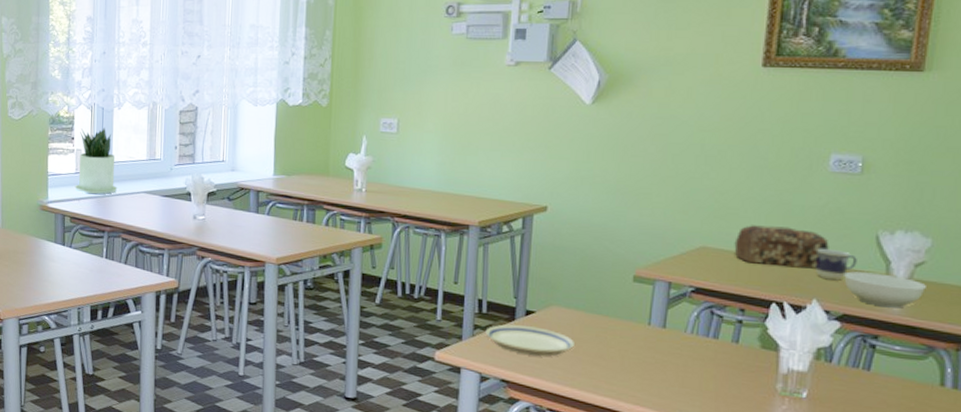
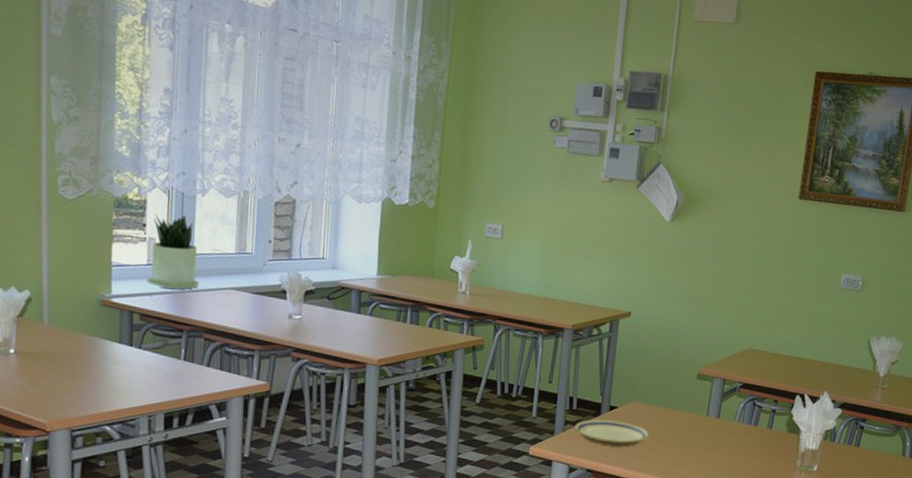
bread loaf: present [734,225,829,269] -> none [772,331,838,367]
cup: present [814,249,857,281] -> none [827,351,855,376]
bowl: present [844,271,926,308] -> none [846,368,897,397]

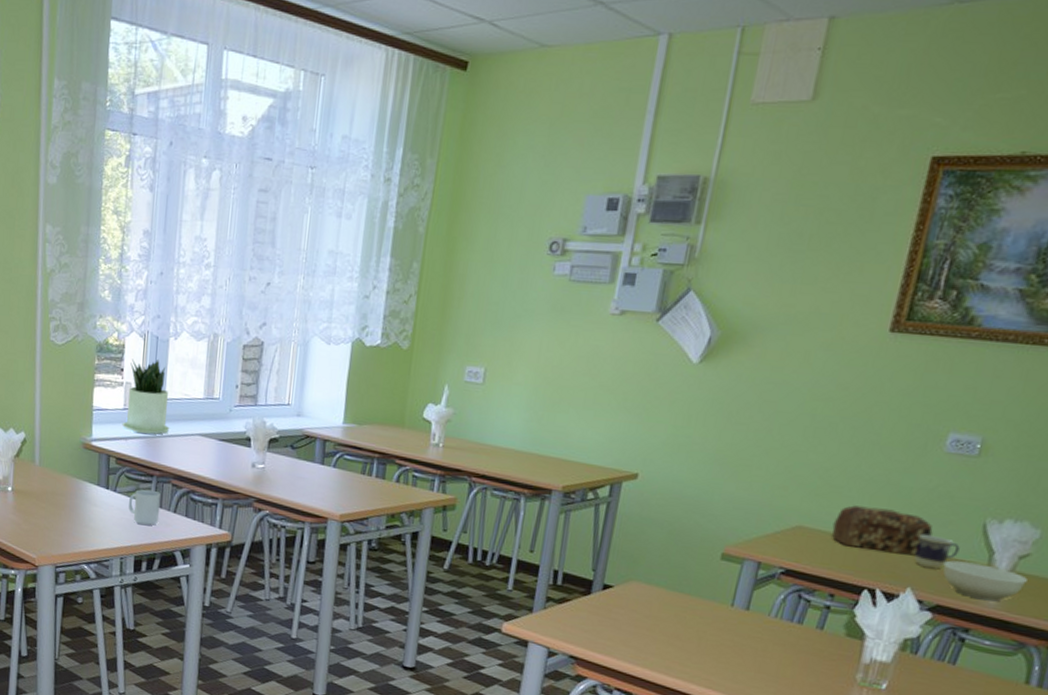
cup: none [156,344,192,381] -> present [128,489,161,526]
plate: present [574,419,649,447] -> none [558,598,651,634]
bread loaf: none [772,331,838,367] -> present [831,505,933,556]
cup: none [827,351,855,376] -> present [913,535,960,569]
bowl: none [846,368,897,397] -> present [942,560,1027,602]

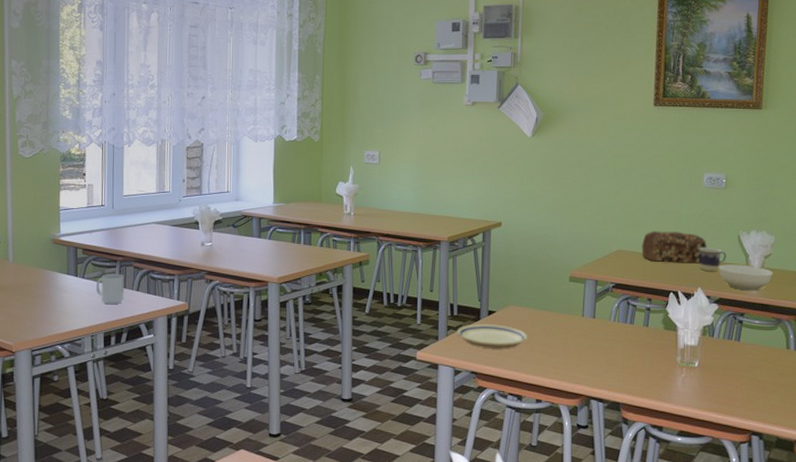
planter: present [122,359,170,435] -> none [86,164,129,227]
plate: none [558,598,651,634] -> present [457,323,527,349]

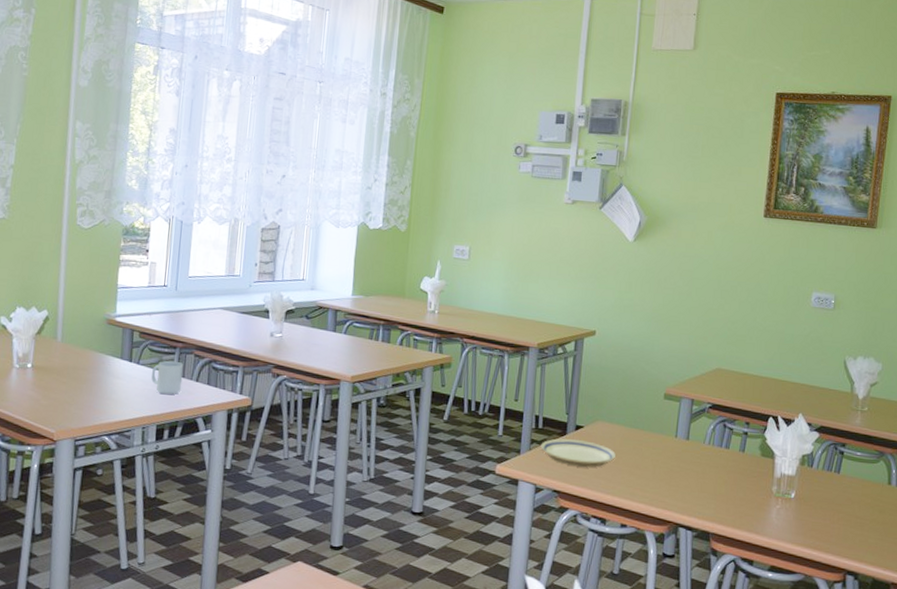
bread loaf: present [641,231,707,264] -> none [742,350,811,388]
cup: present [698,248,726,272] -> none [800,371,831,398]
bowl: present [718,264,773,291] -> none [821,390,878,421]

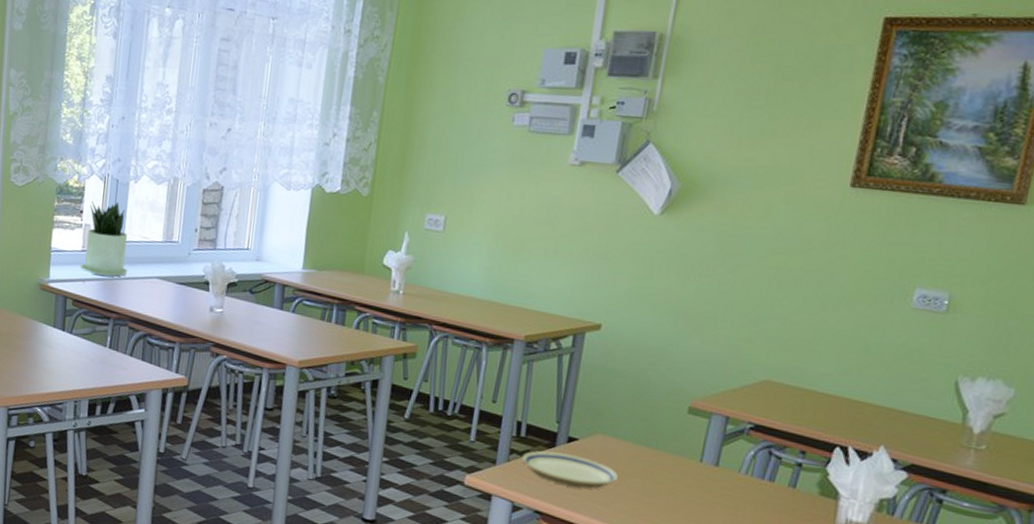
planter: none [146,241,193,310] -> present [80,201,128,277]
cup: present [151,360,184,395] -> none [84,332,117,369]

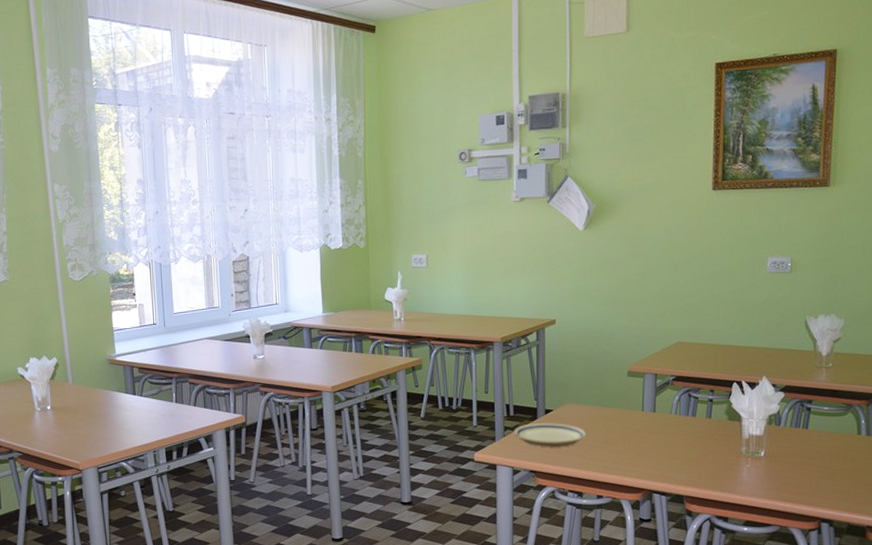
planter: present [80,201,128,277] -> none [140,282,181,345]

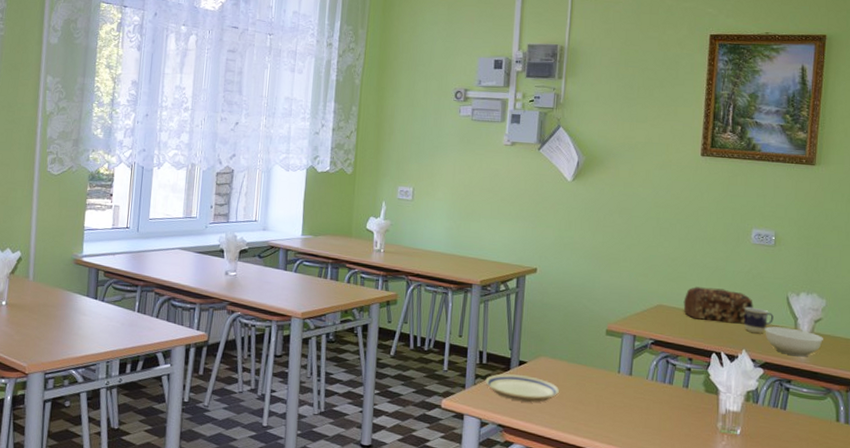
bread loaf: none [702,320,772,353] -> present [683,287,753,324]
cup: none [762,335,793,360] -> present [743,307,774,334]
bowl: none [784,350,843,377] -> present [765,326,823,357]

